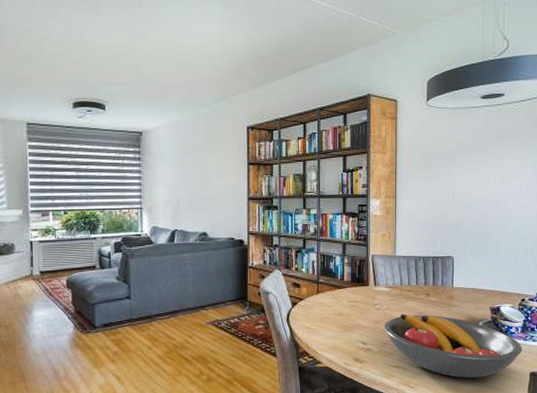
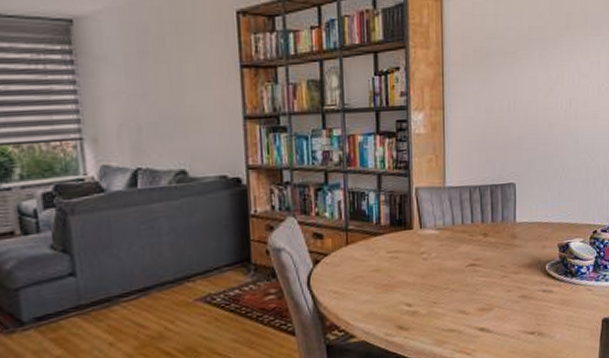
fruit bowl: present [384,313,523,378] -> none [433,260,594,335]

